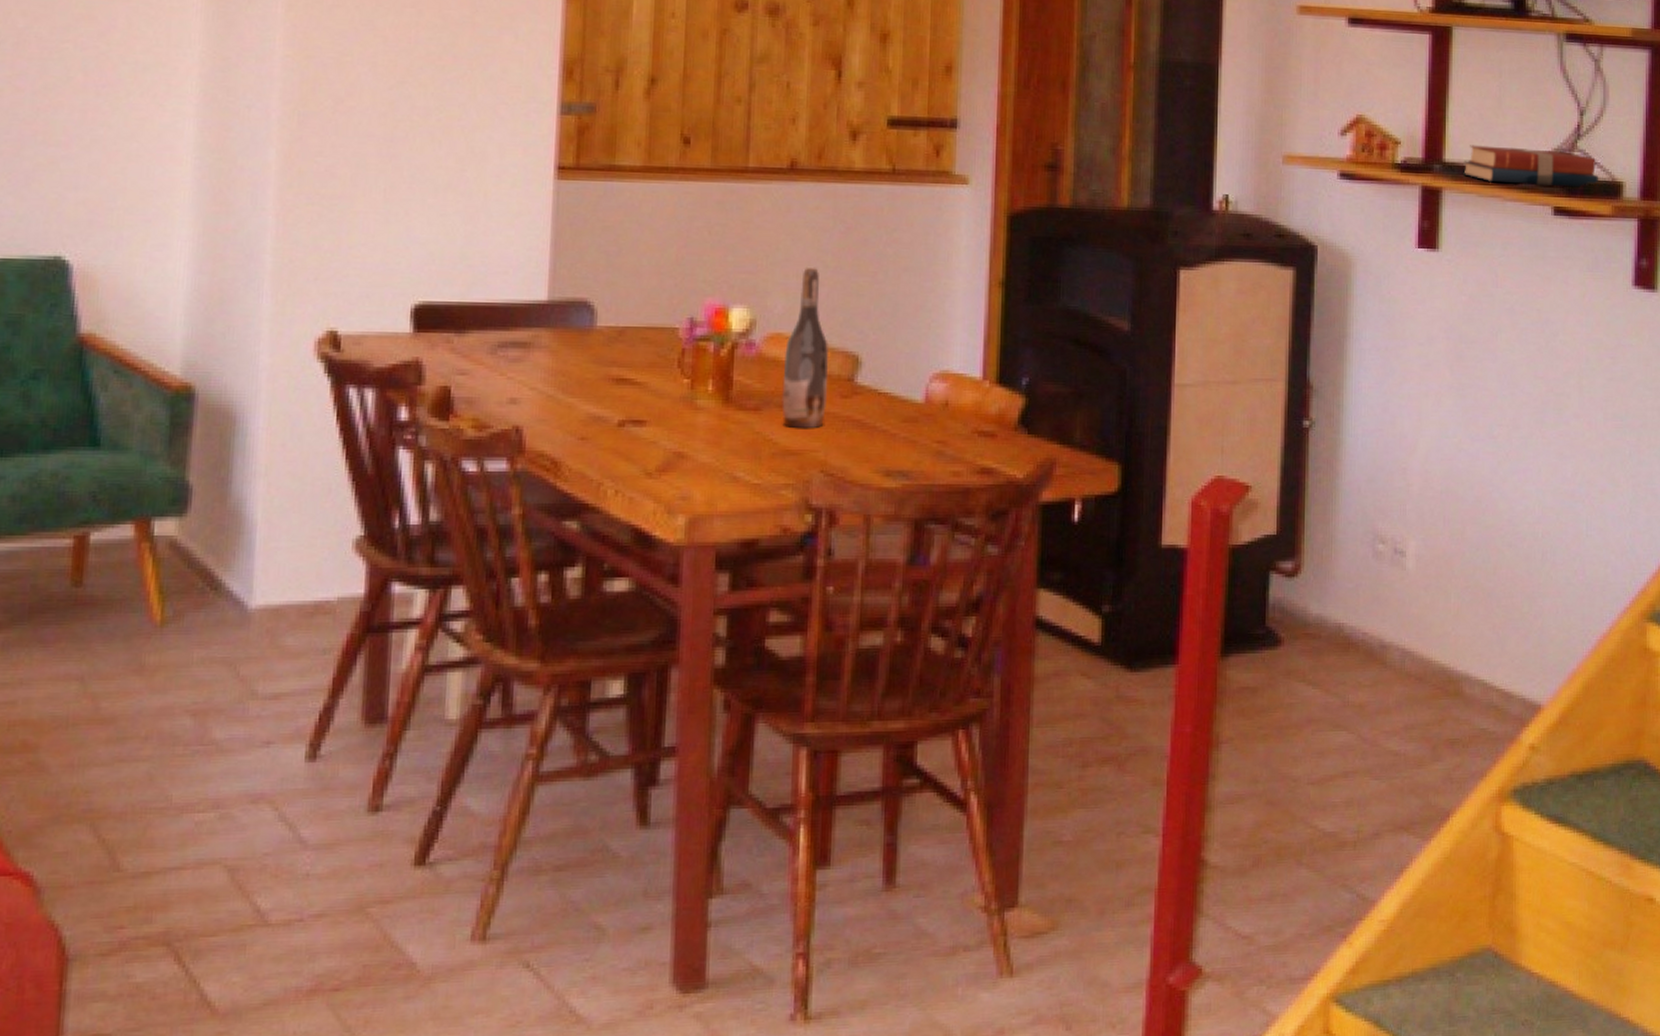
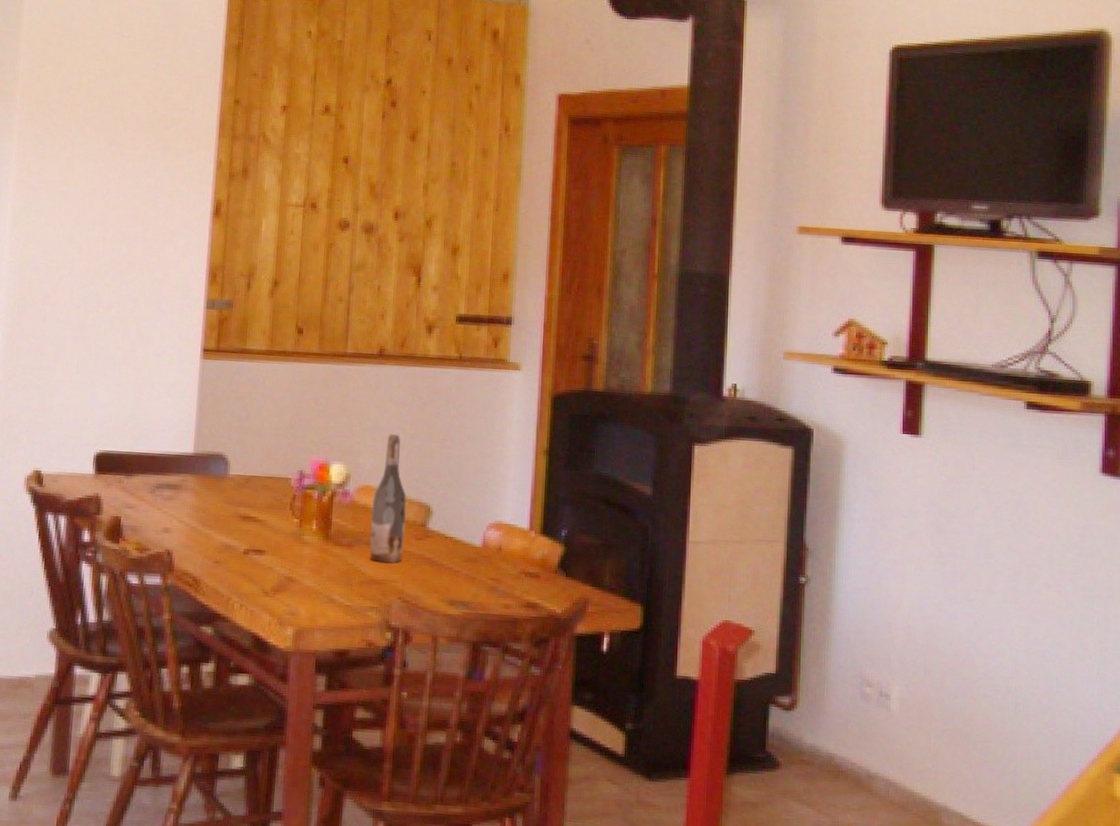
books: present [1463,145,1598,189] -> none [944,346,1068,386]

